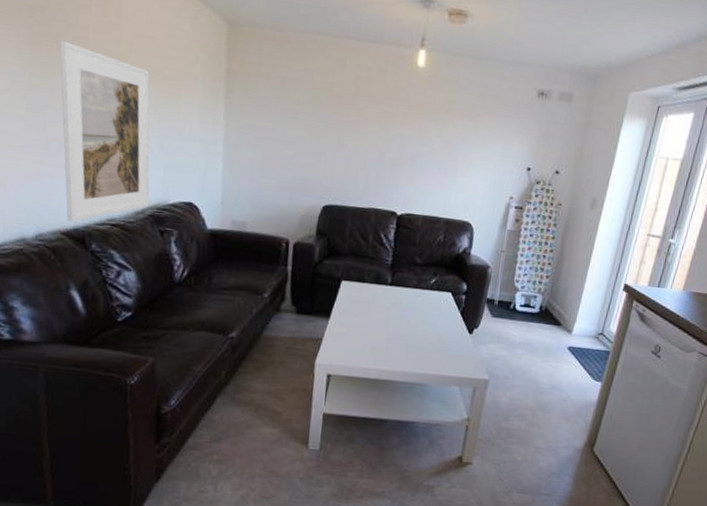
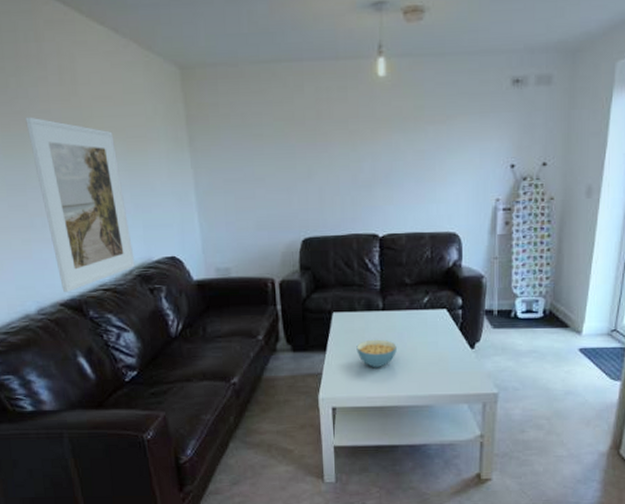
cereal bowl: none [359,312,399,341] -> present [356,339,397,368]

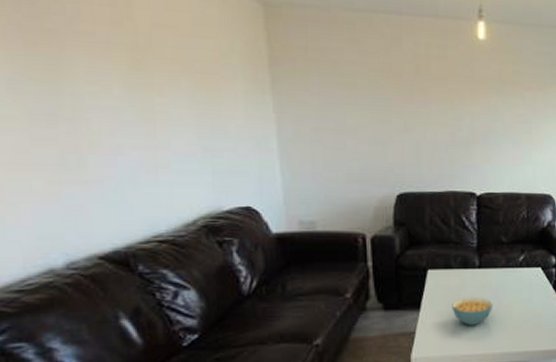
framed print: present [25,116,135,292] -> none [60,37,200,243]

